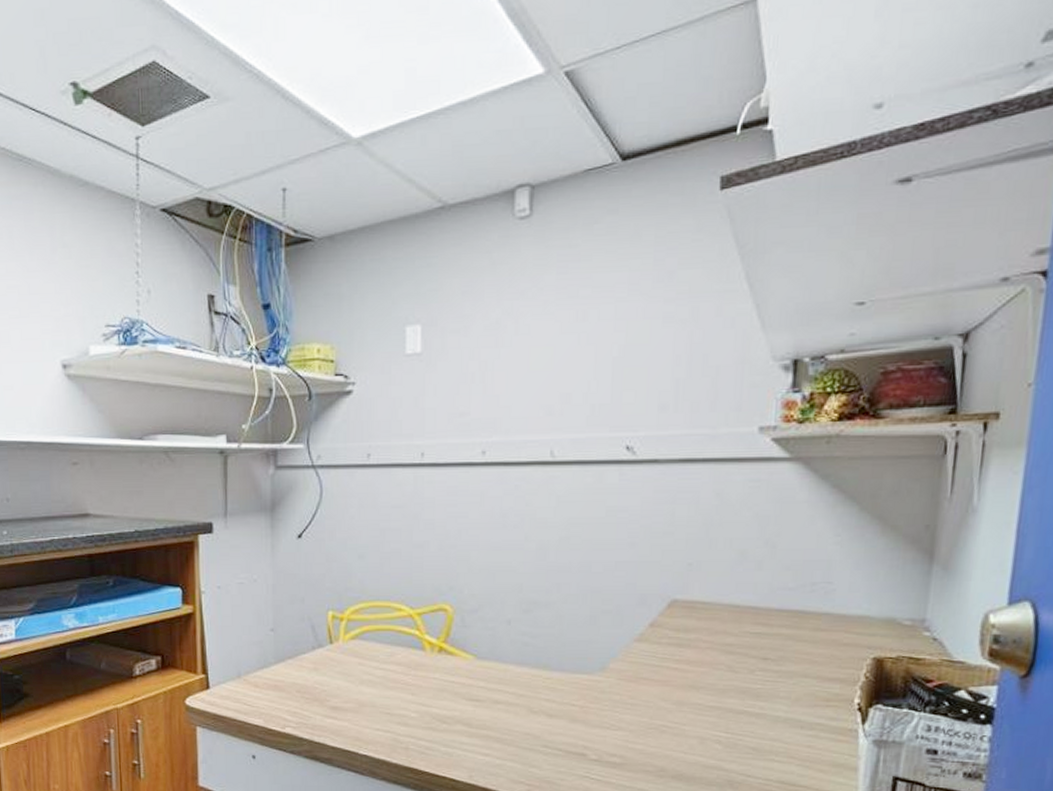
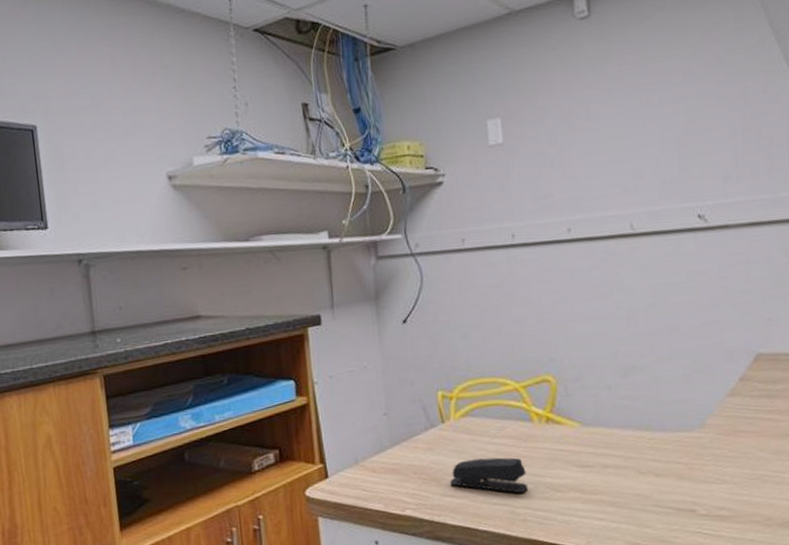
stapler: none [333,683,414,721] -> present [450,457,529,494]

